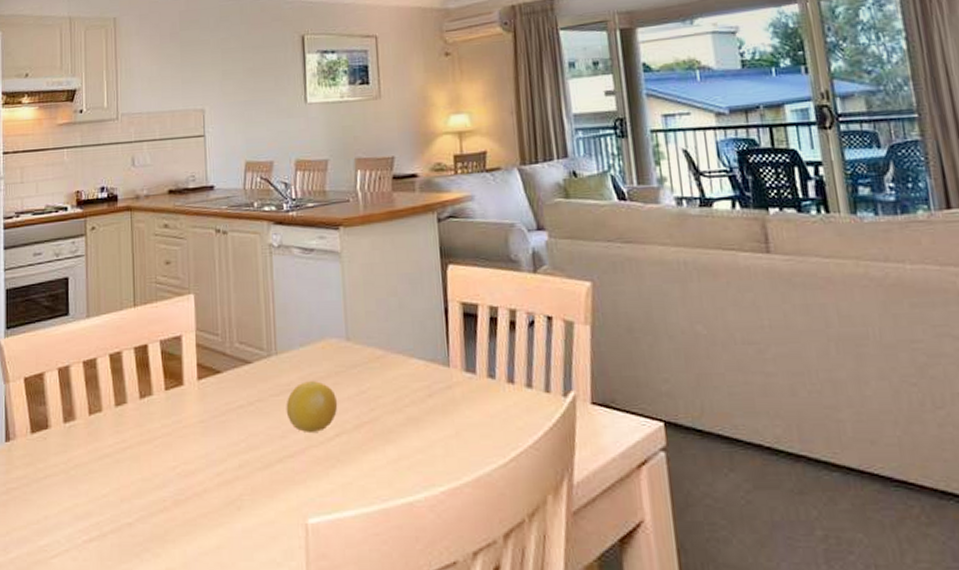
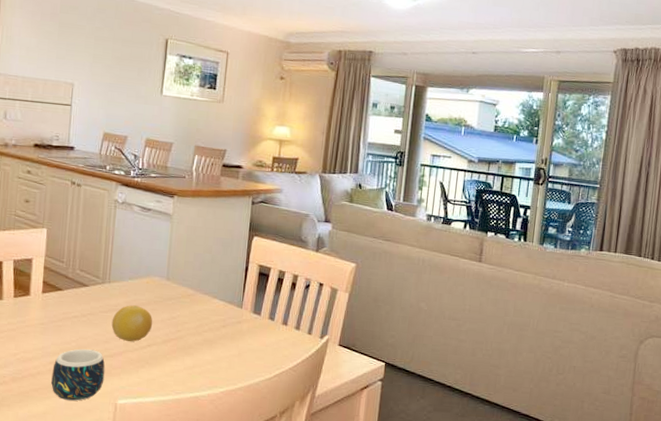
mug: none [221,450,287,527] -> present [51,349,105,401]

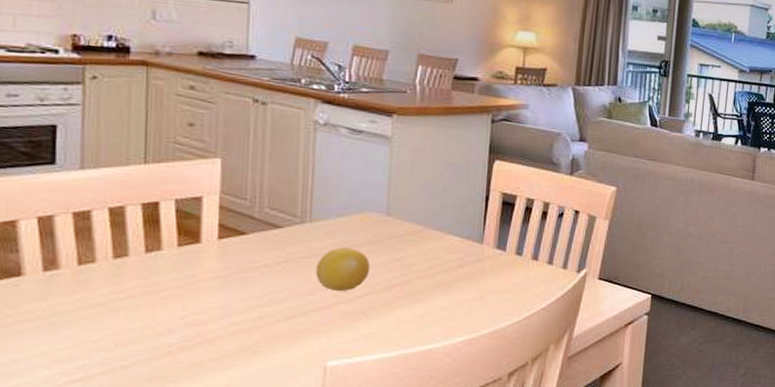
mug: present [51,349,105,401] -> none [236,304,309,369]

